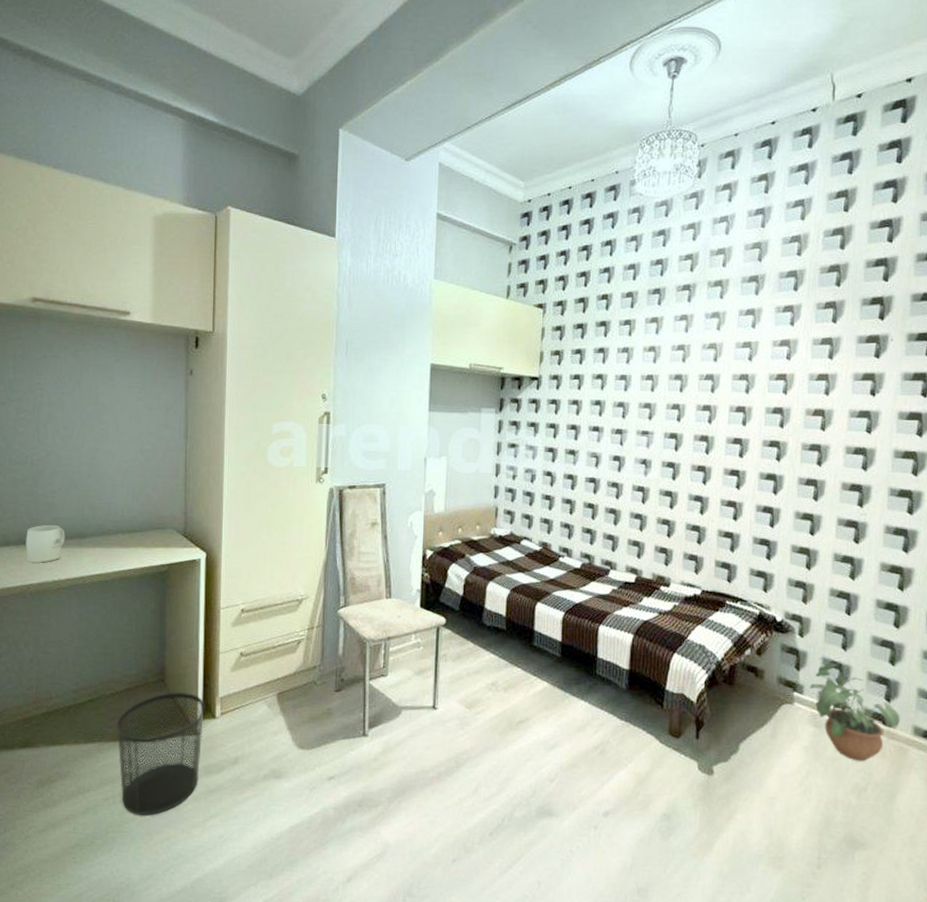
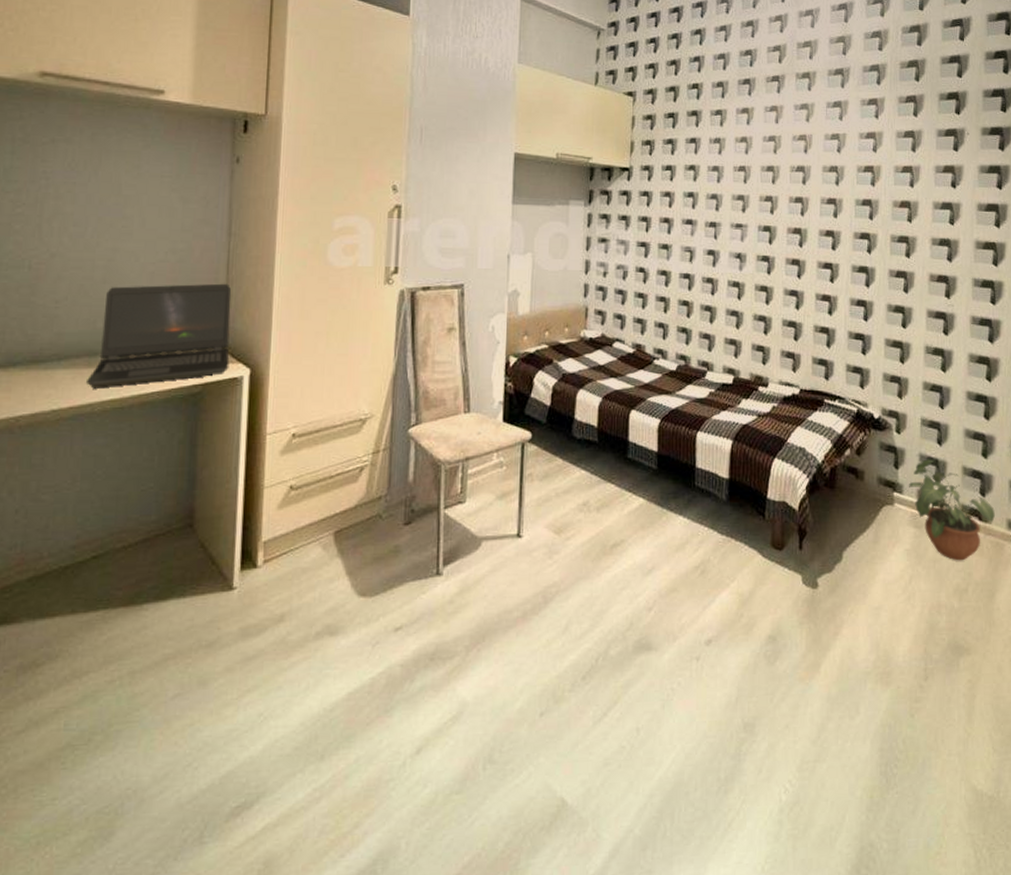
mug: present [25,524,65,563] -> none [16,341,70,389]
laptop computer: none [79,479,189,565] -> present [87,283,232,389]
waste bin: present [117,692,206,817] -> none [128,538,245,699]

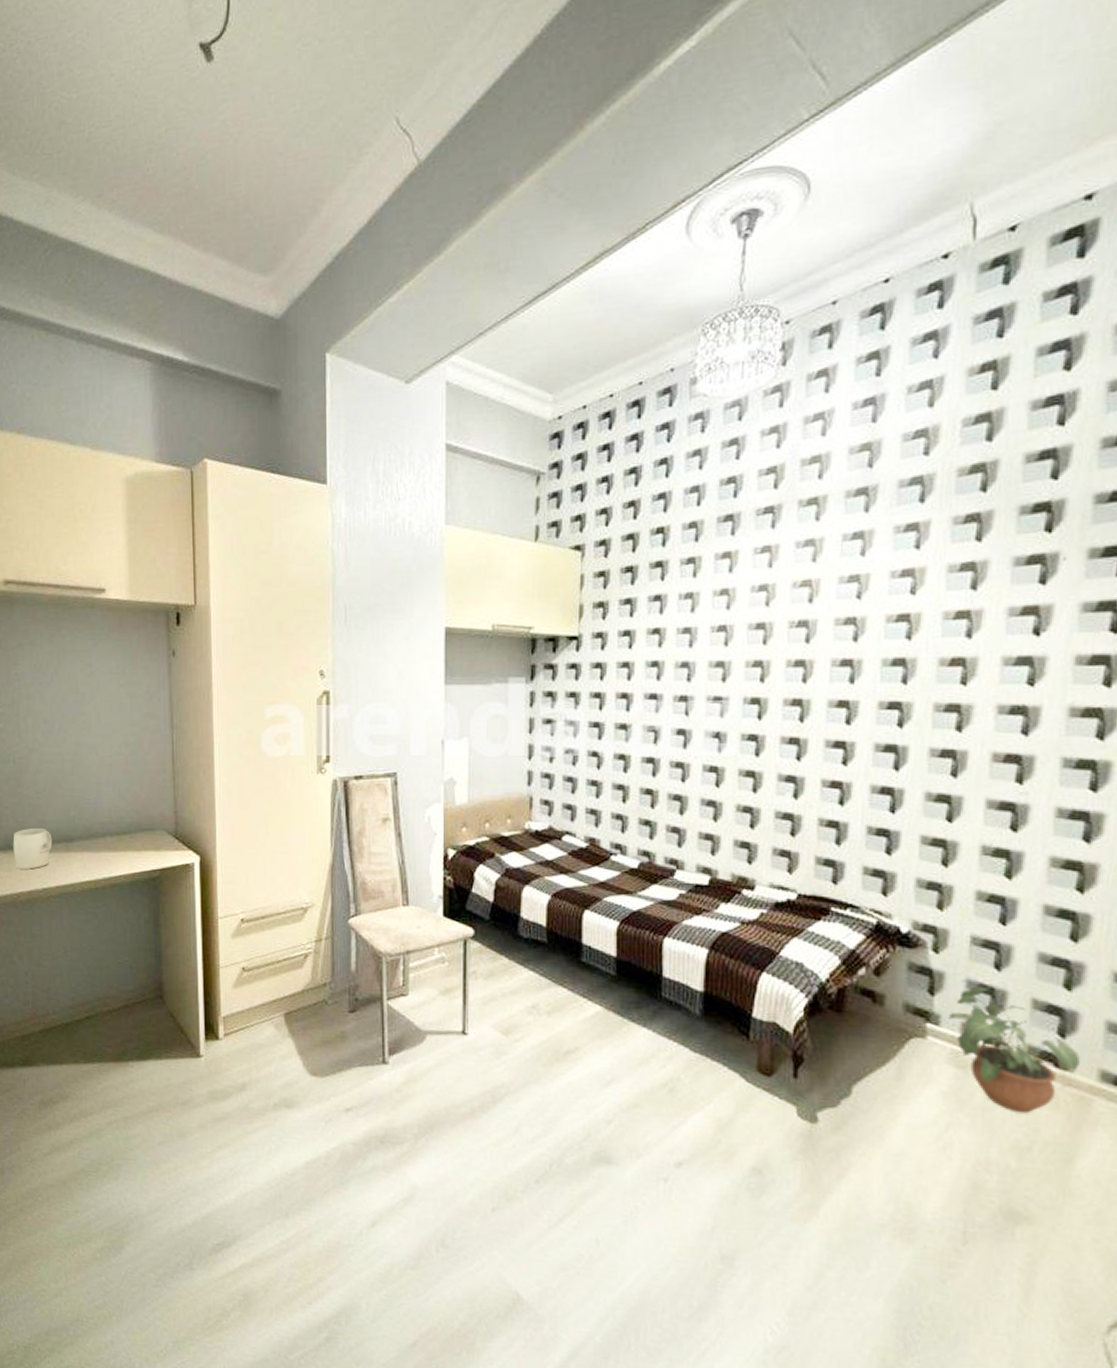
mug: none [16,341,70,389] -> present [13,828,52,870]
laptop computer: present [87,283,232,389] -> none [67,774,181,871]

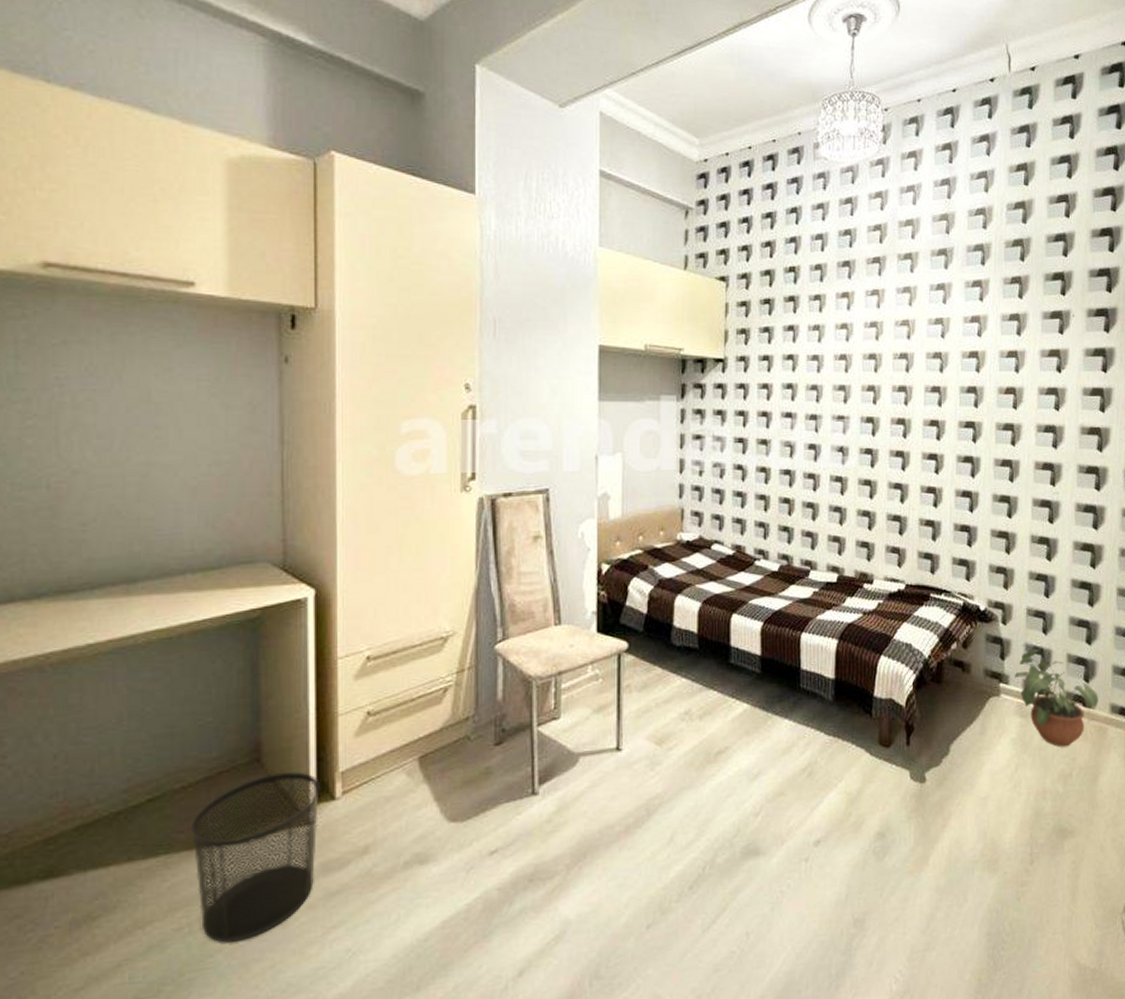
mug: present [13,828,52,870] -> none [41,568,104,623]
waste bin: none [116,1010,208,1144] -> present [192,771,322,943]

